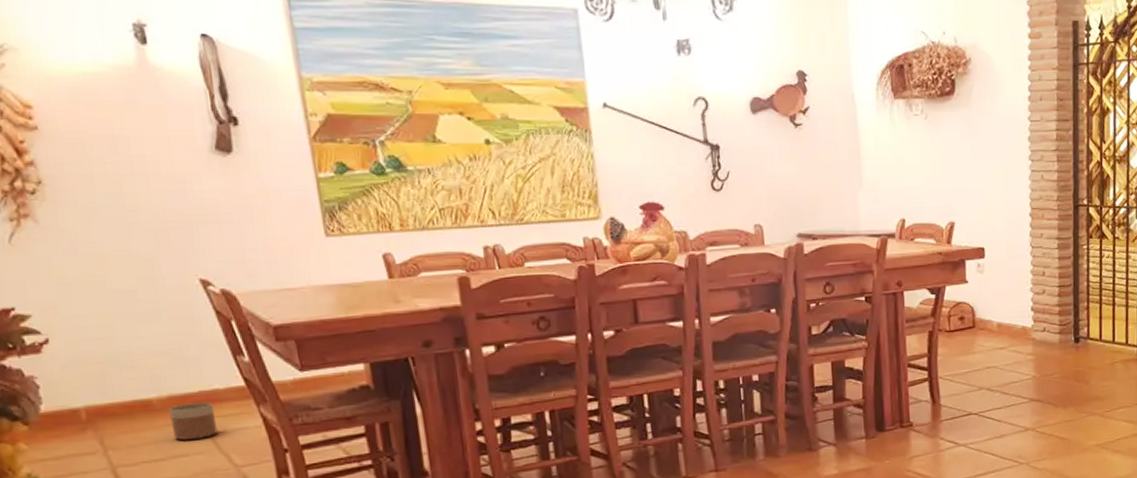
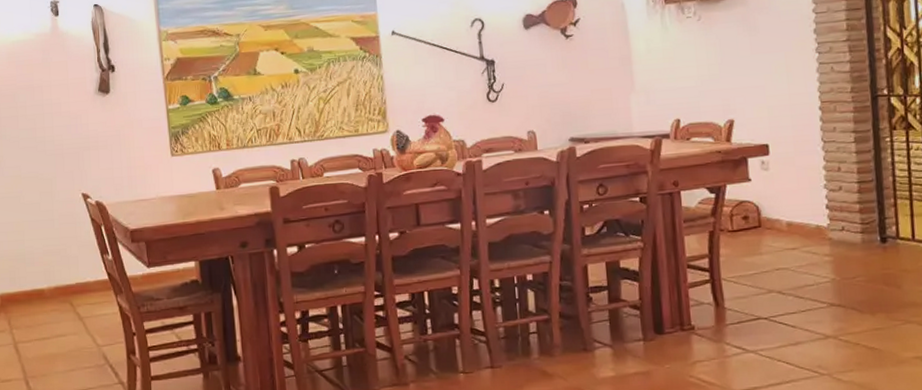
planter: present [169,402,218,440] -> none [55,292,87,323]

